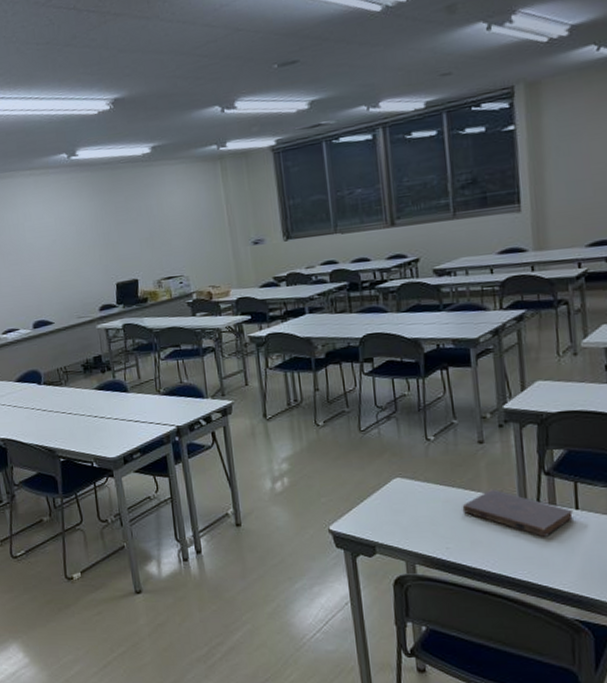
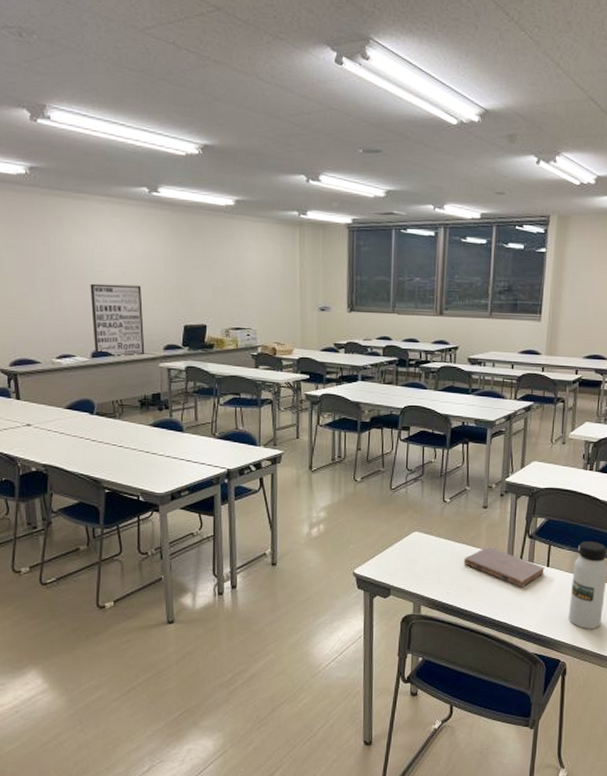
wall art: none [24,250,82,325] -> present [90,283,145,357]

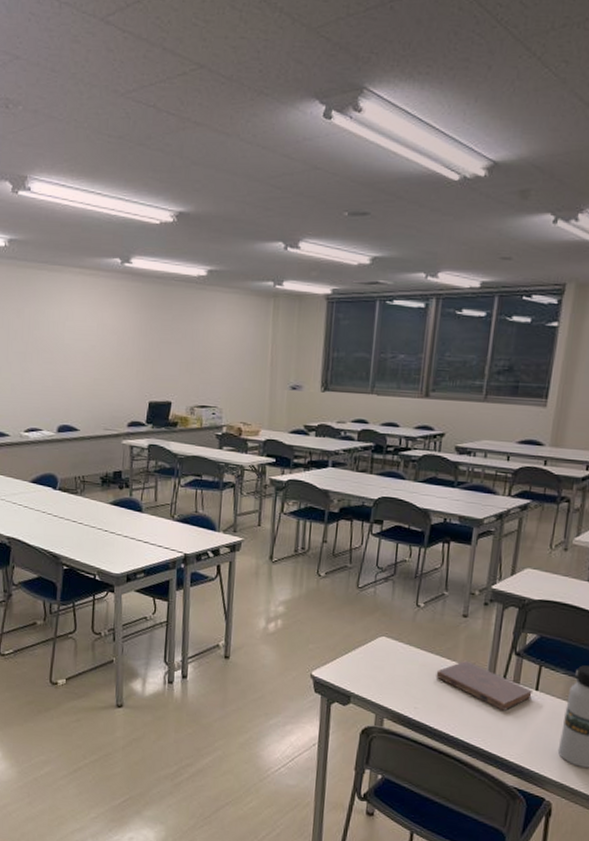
wall art: present [90,283,145,357] -> none [59,357,109,433]

